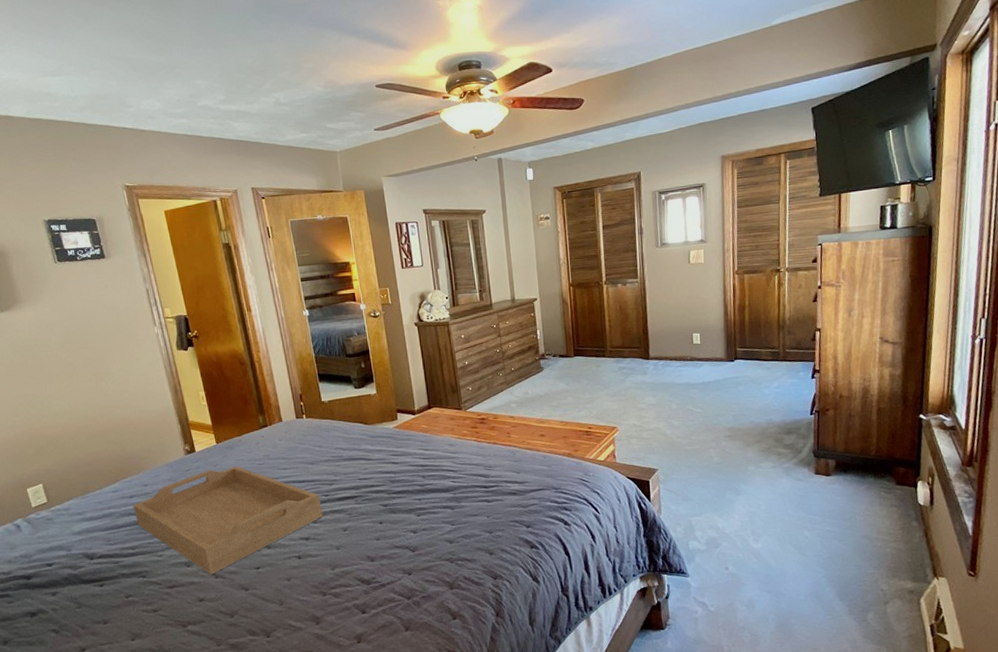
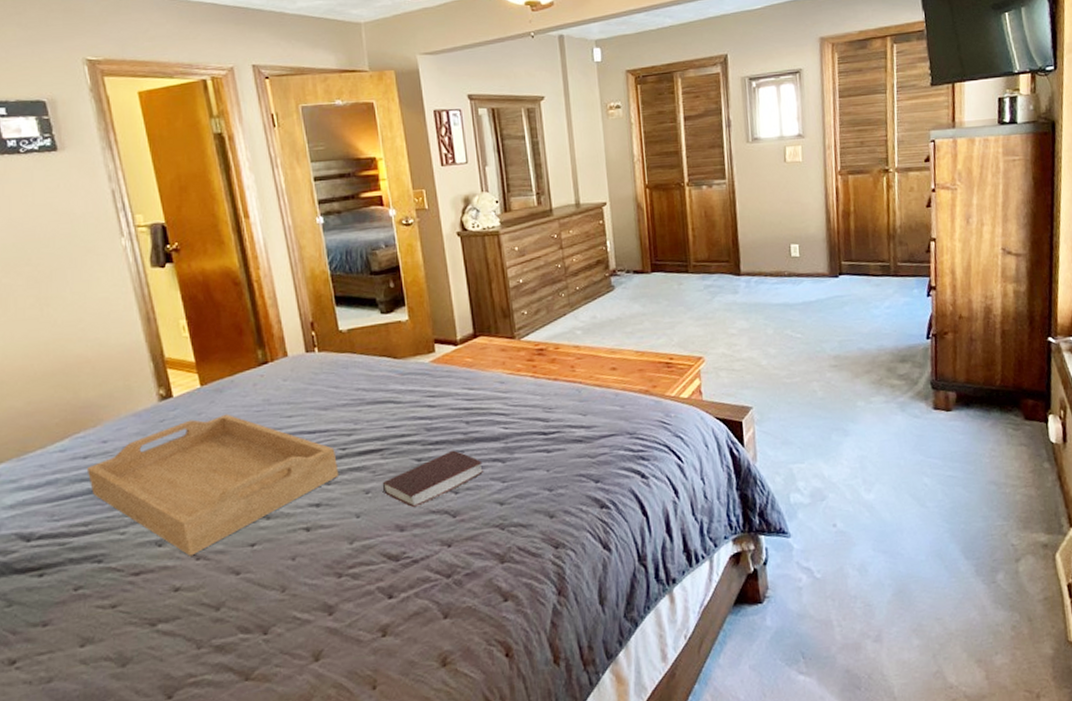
book: none [356,498,437,543] -> present [382,450,485,507]

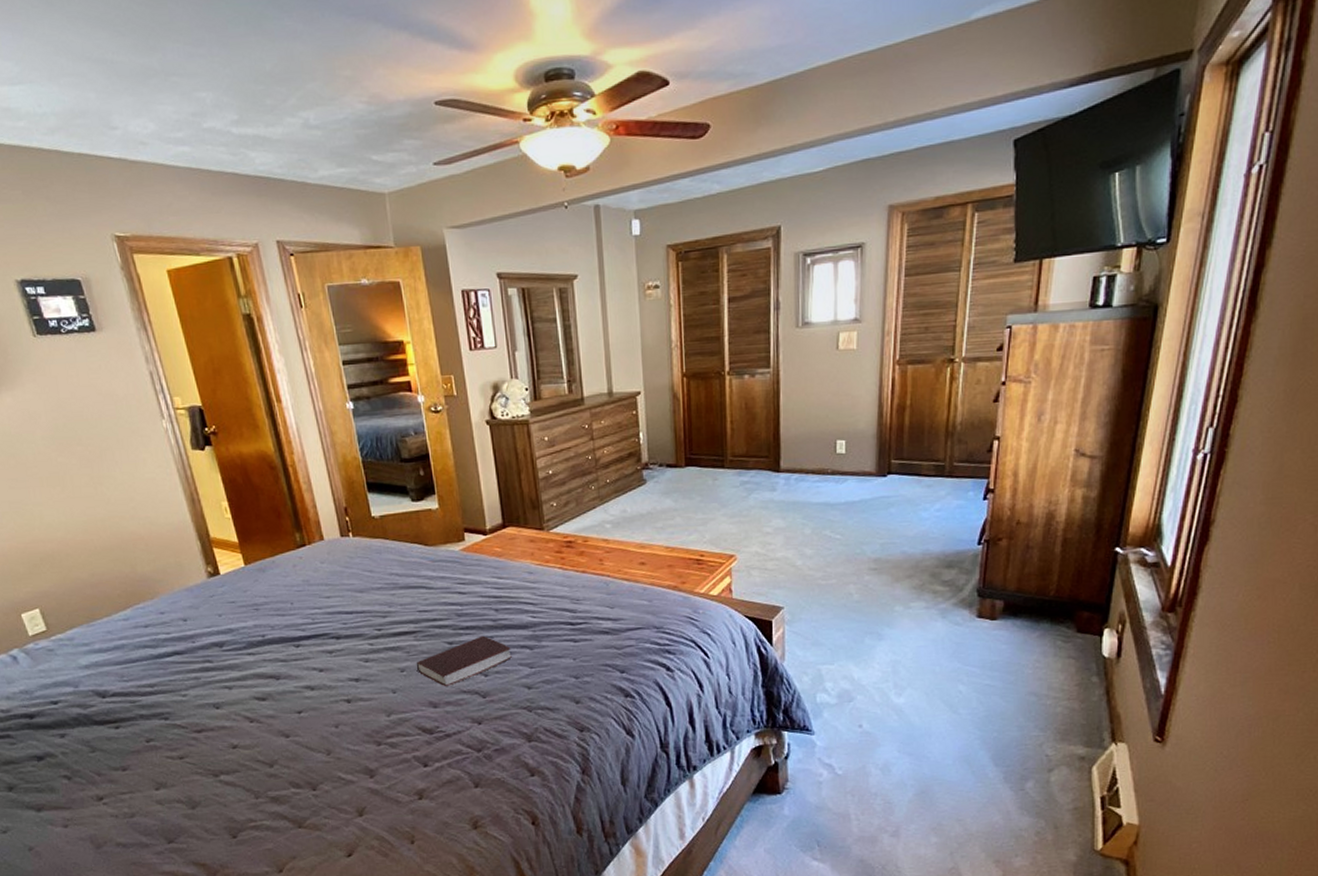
serving tray: present [87,414,340,556] -> none [149,592,376,719]

